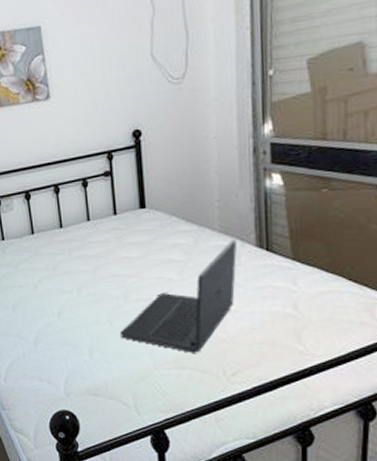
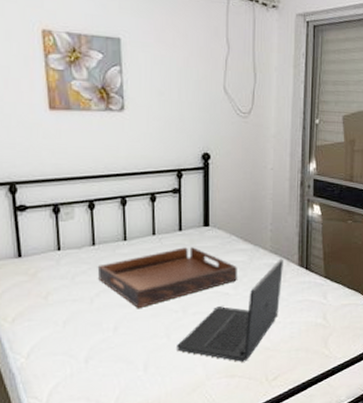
serving tray: none [38,231,181,294] -> present [97,247,237,308]

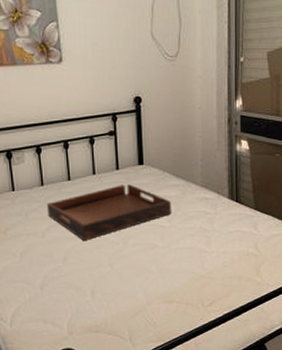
laptop: present [177,258,283,362] -> none [119,192,214,289]

